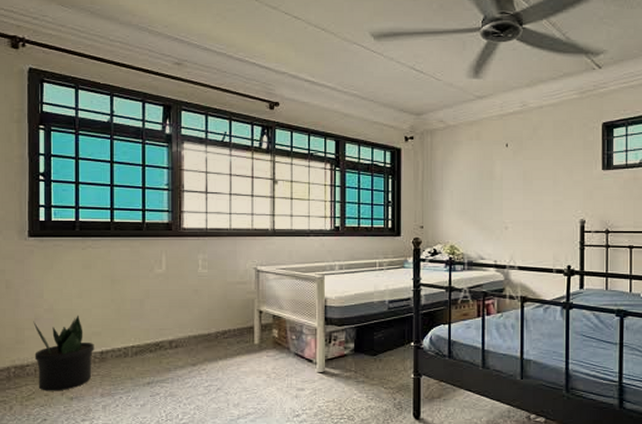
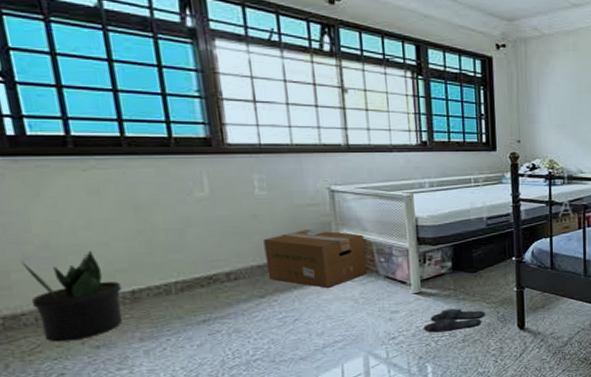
box: none [200,305,281,361] -> present [263,229,368,288]
slippers: none [325,391,383,414] -> present [424,308,486,333]

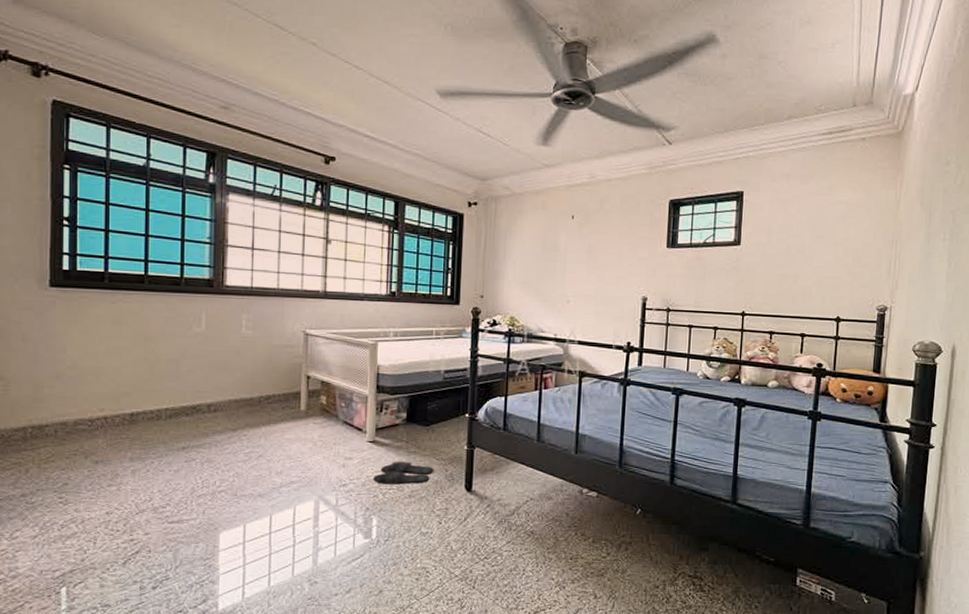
planter: present [21,250,123,342] -> none [54,373,123,454]
box: present [263,229,368,288] -> none [242,369,329,428]

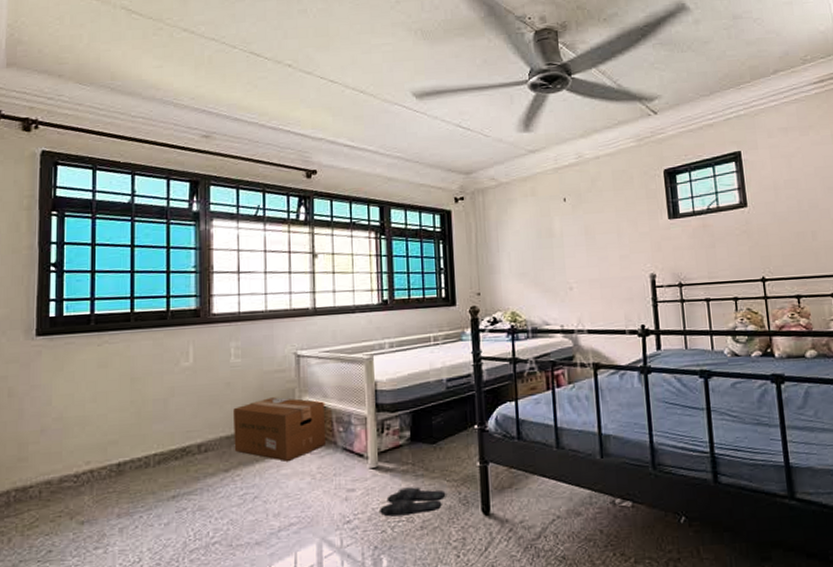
box: none [242,369,329,428] -> present [233,397,327,461]

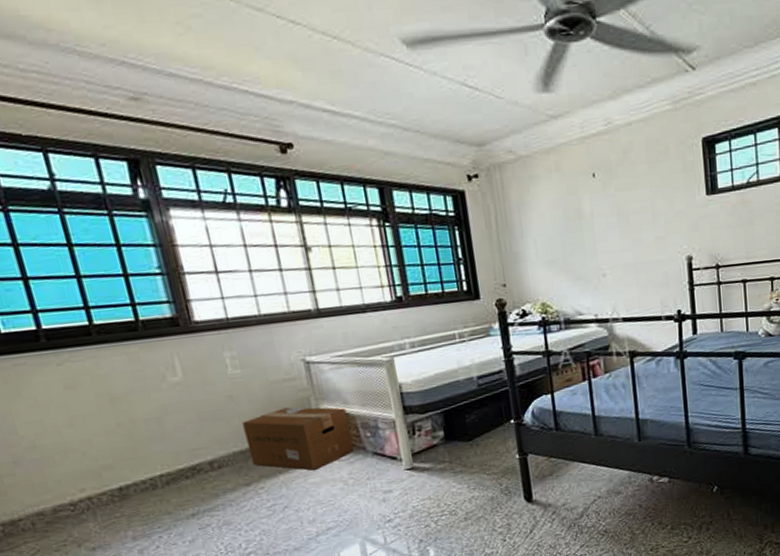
slippers: present [380,486,446,517] -> none [421,482,487,512]

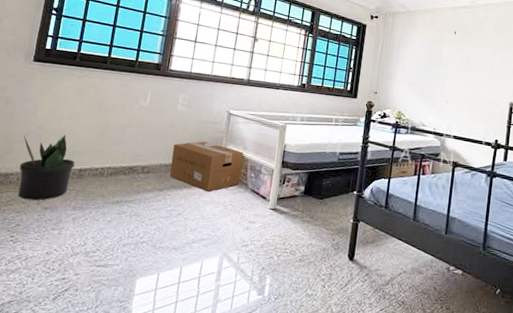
planter: none [11,448,114,546] -> present [17,134,75,200]

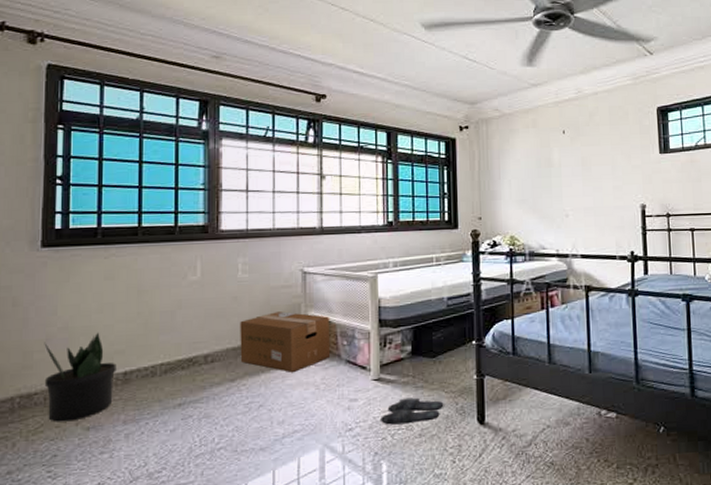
slippers: none [271,228,323,249] -> present [381,397,444,425]

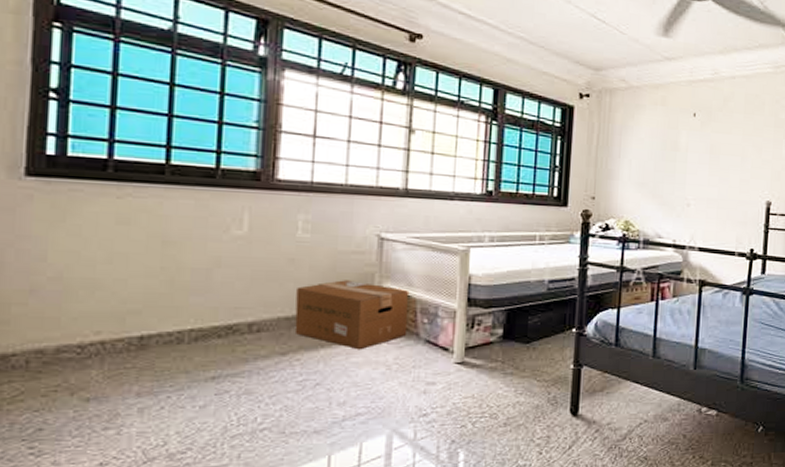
planter: present [44,332,116,422] -> none [26,286,130,390]
slippers: present [381,397,444,425] -> none [461,384,535,412]

